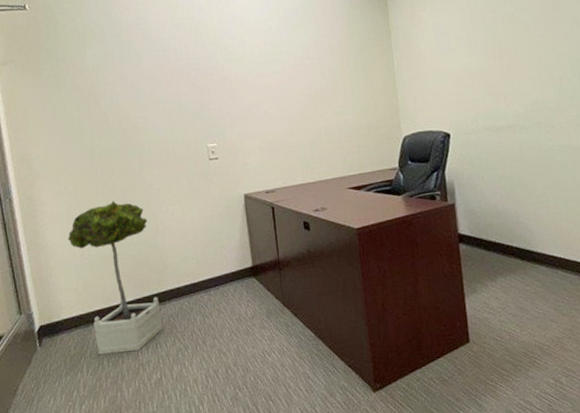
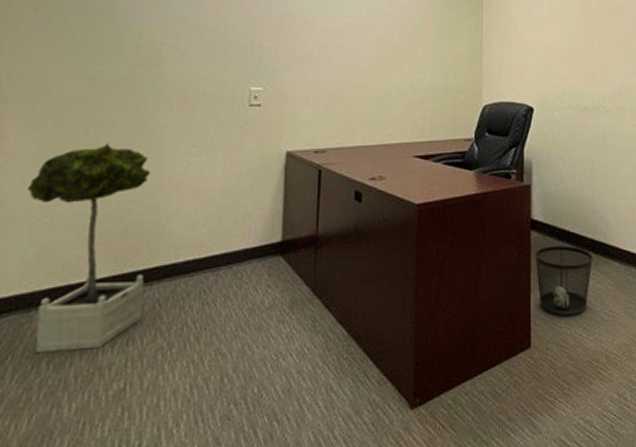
waste bin: none [465,254,520,316] -> present [534,246,593,317]

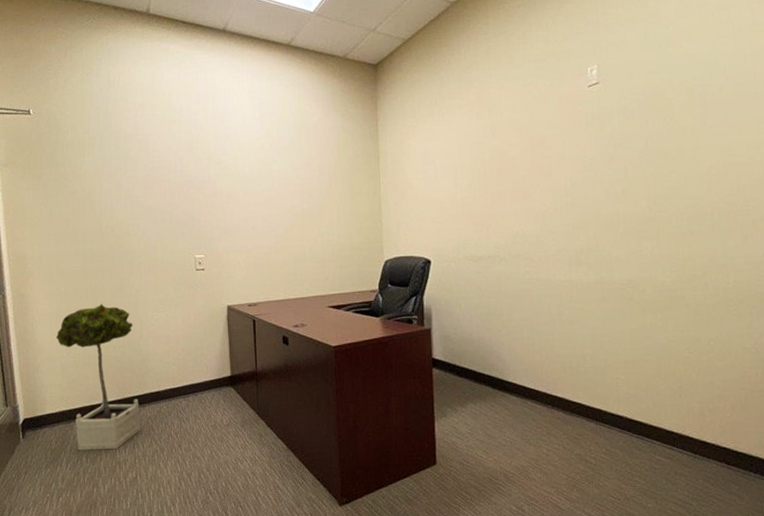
waste bin: present [534,246,593,317] -> none [437,381,490,441]

